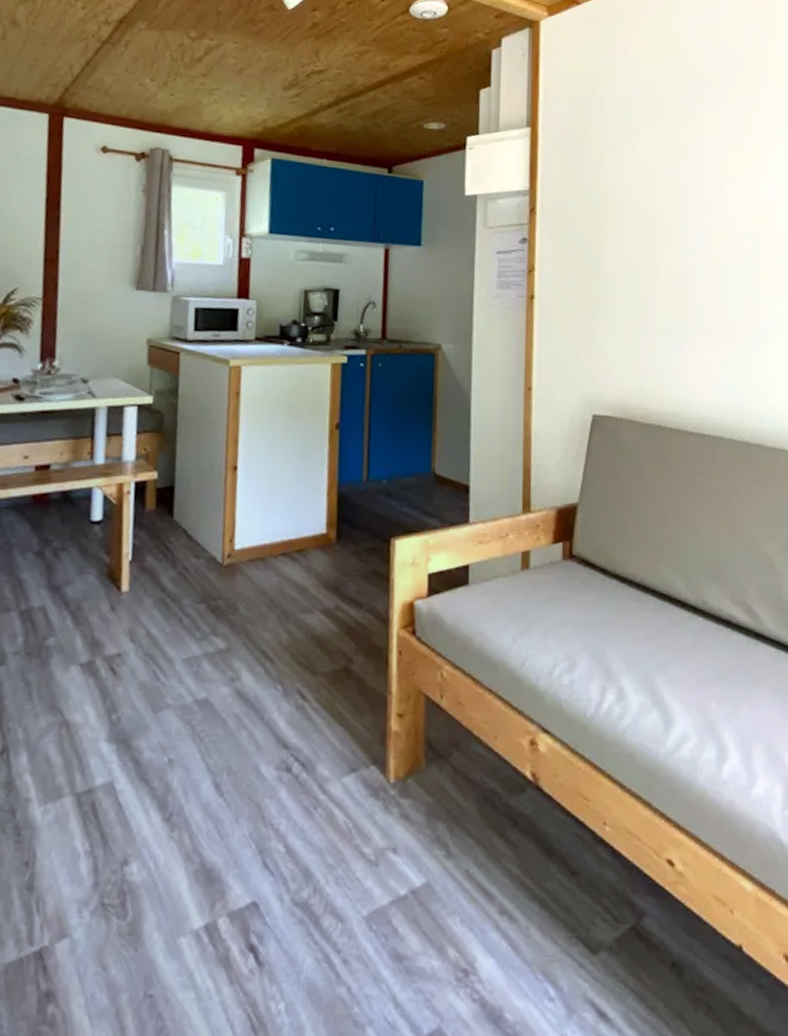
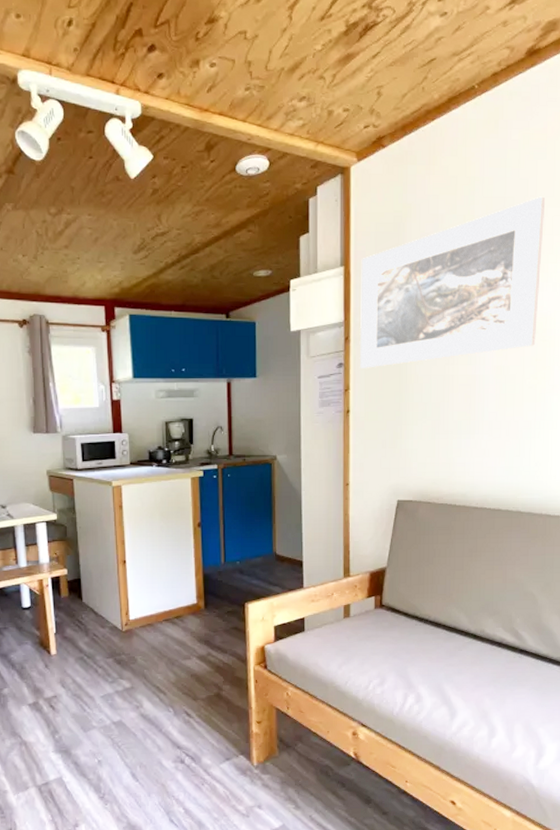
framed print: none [547,72,762,248] -> present [359,196,546,368]

